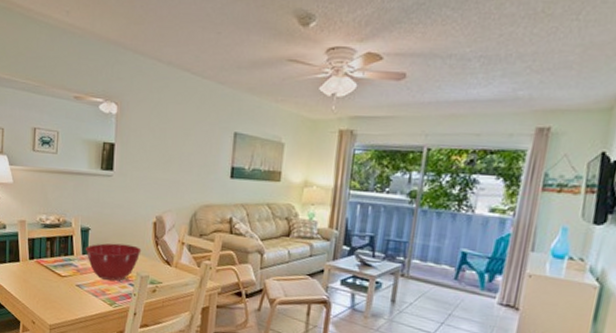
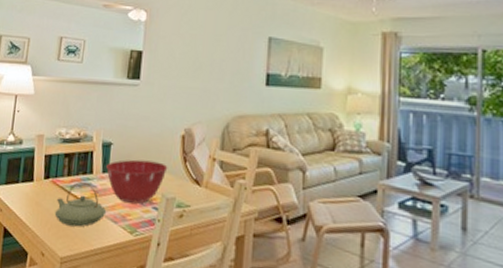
teapot: none [41,262,88,300] -> present [54,181,107,227]

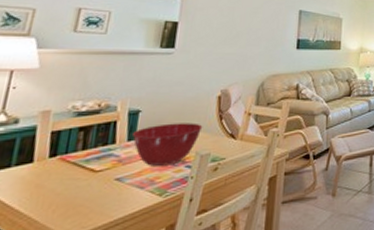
teapot: present [54,181,107,227] -> none [62,153,132,203]

